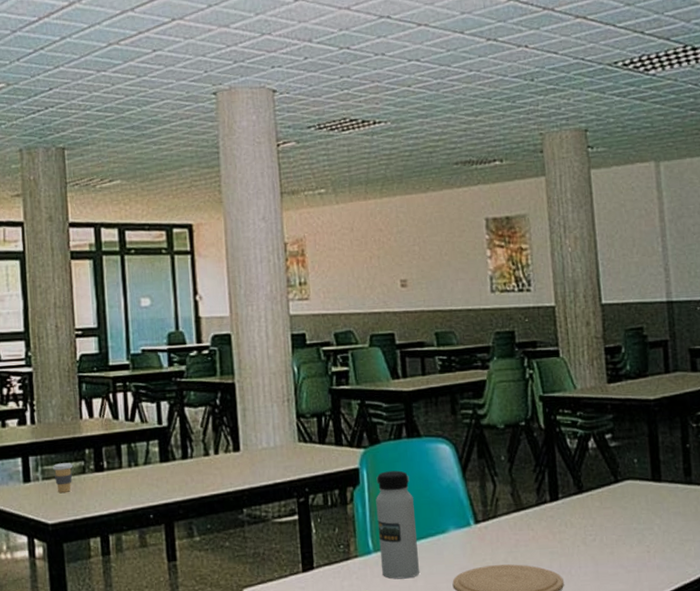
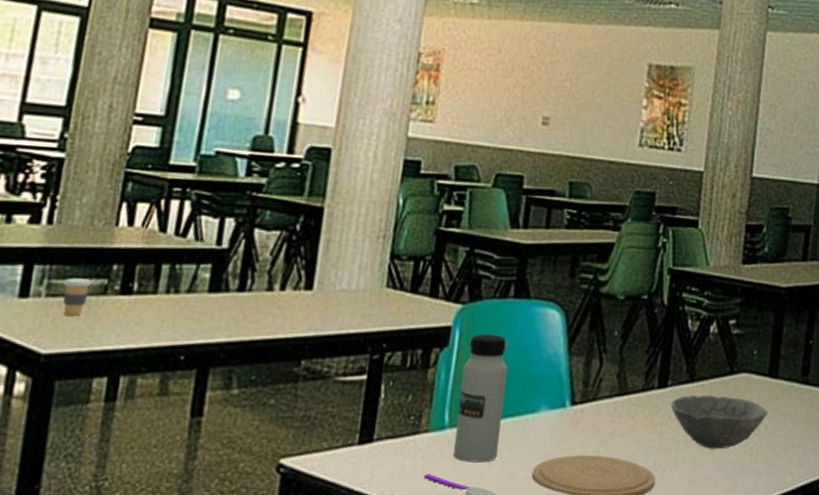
bowl: none [565,502,658,550] -> present [671,394,768,449]

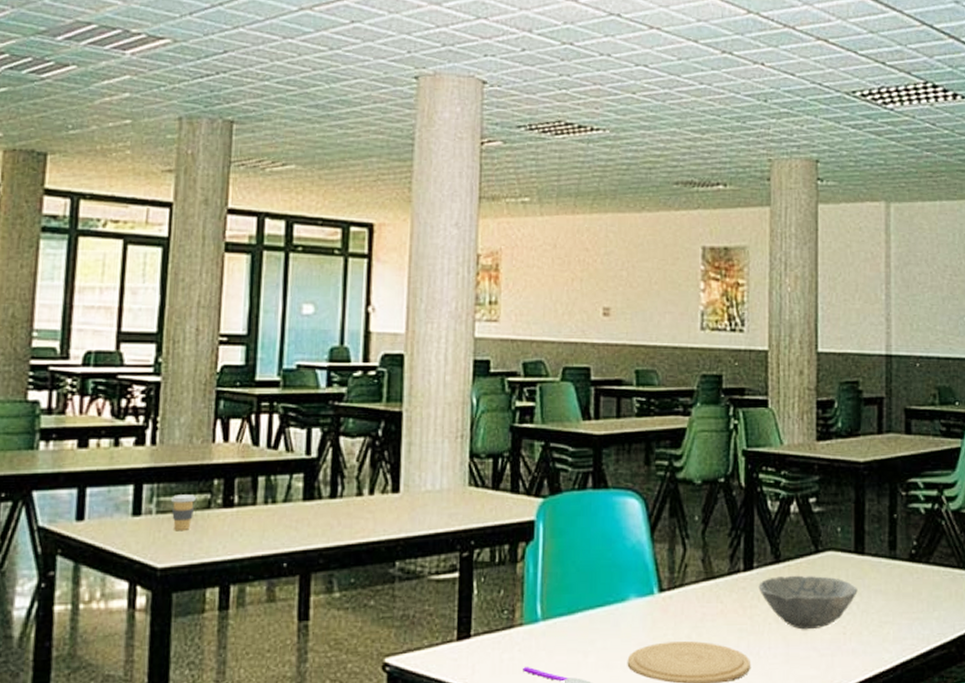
water bottle: present [453,334,508,463] -> none [548,526,593,654]

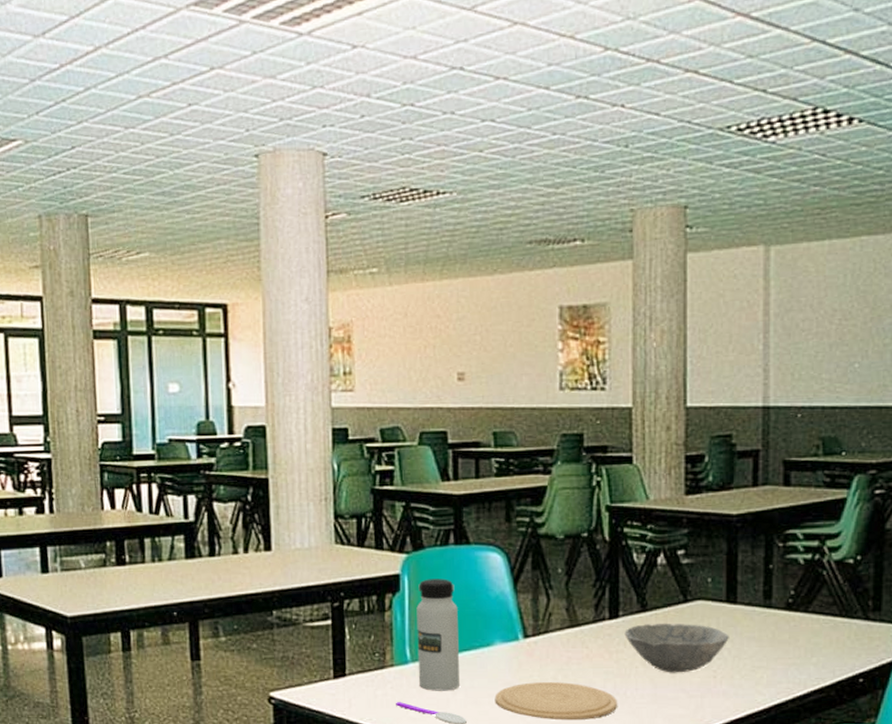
coffee cup: present [170,494,197,530] -> none [71,555,94,585]
water bottle: none [548,526,593,654] -> present [416,579,461,691]

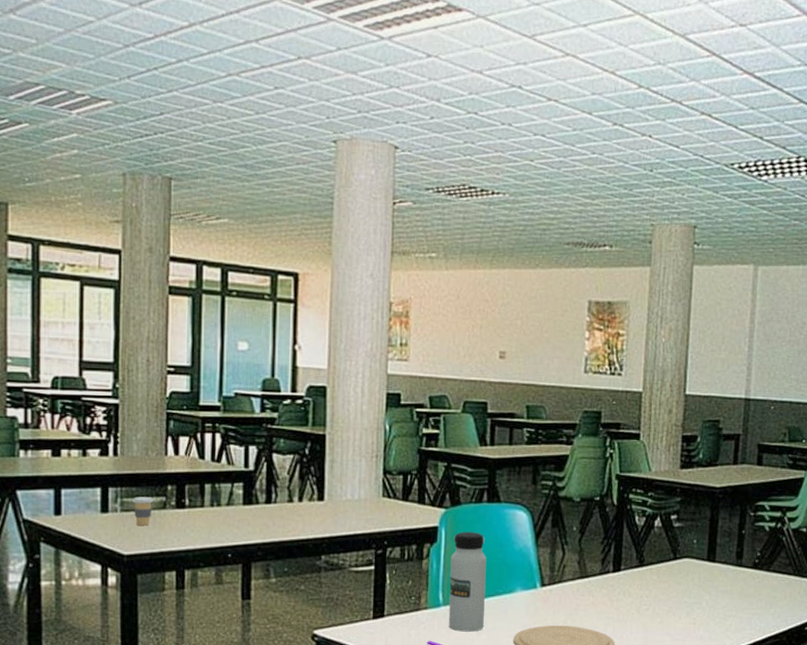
coffee cup: none [71,555,94,585] -> present [132,497,154,525]
bowl: present [624,623,729,673] -> none [624,576,708,620]

